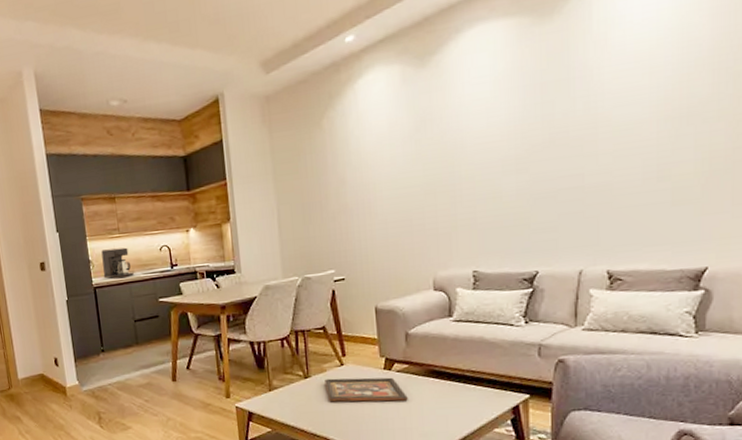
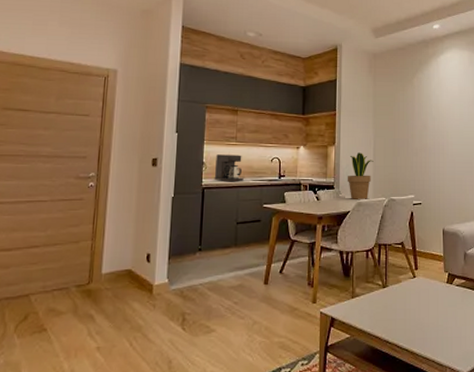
potted plant: none [248,225,279,283] -> present [347,151,373,199]
decorative tray: present [324,377,408,403] -> none [399,289,464,312]

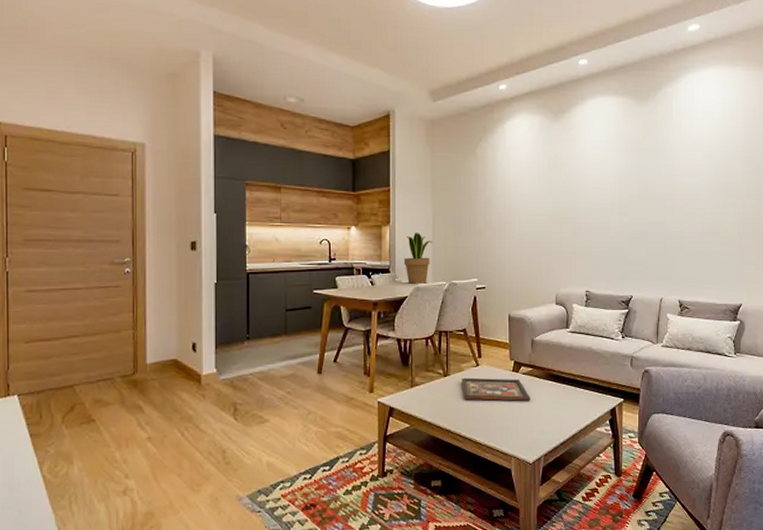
coffee maker: present [214,153,244,182] -> none [259,235,291,267]
decorative tray: none [399,289,464,312] -> present [462,377,530,401]

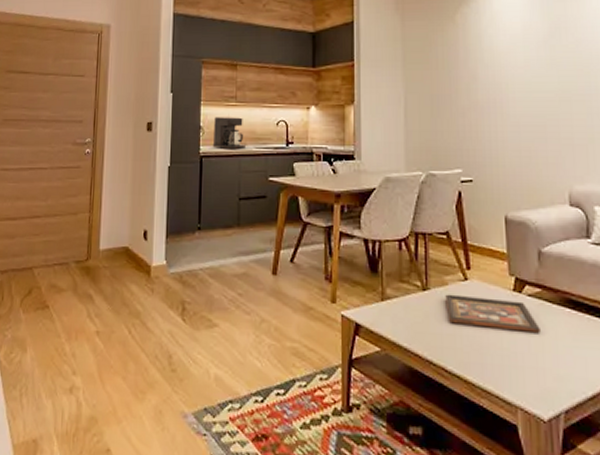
coffee maker: none [259,235,291,267] -> present [212,116,246,150]
potted plant: present [403,231,432,284] -> none [370,112,405,174]

